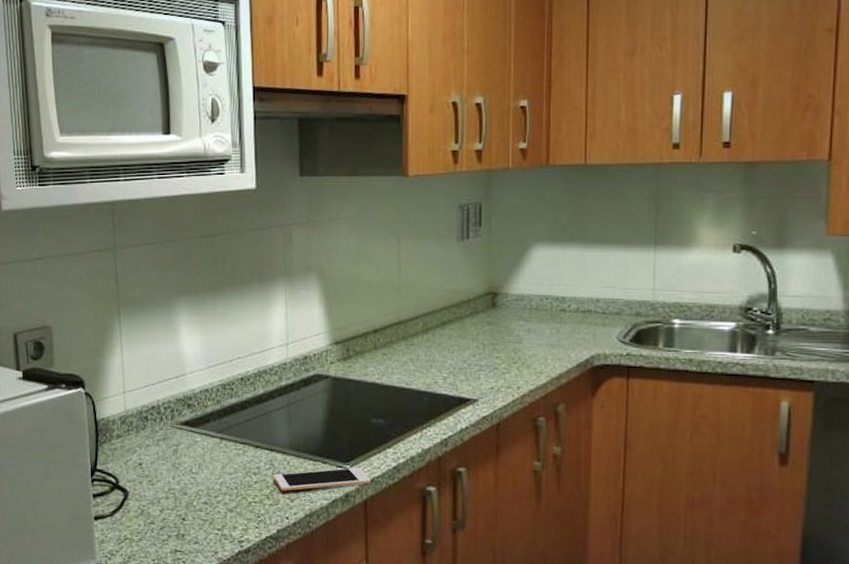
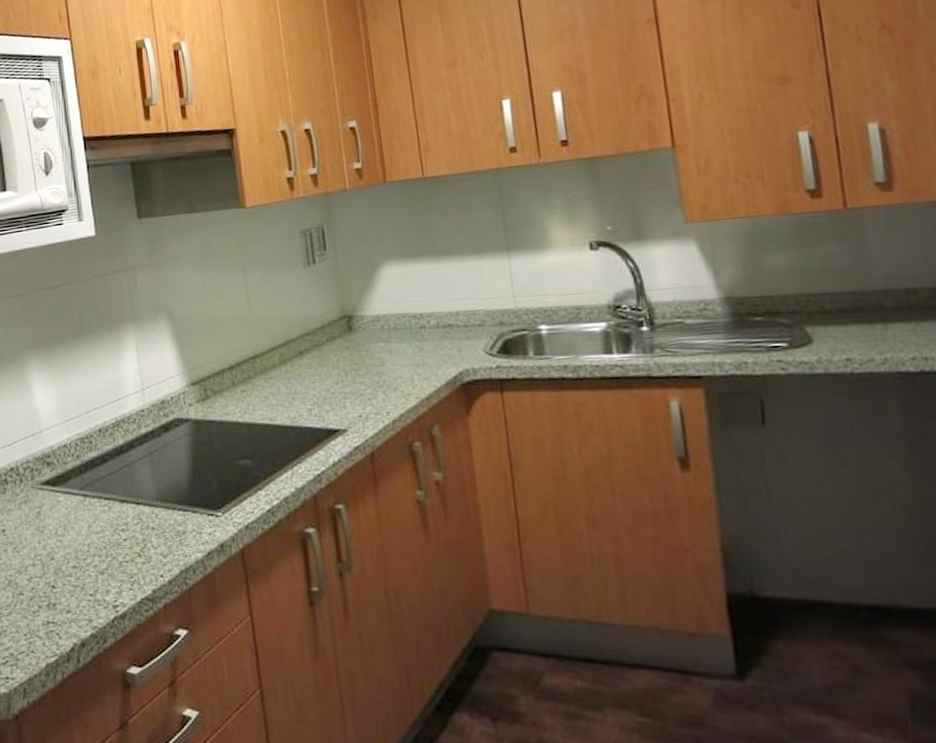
cell phone: present [273,467,371,491] -> none [143,514,246,547]

